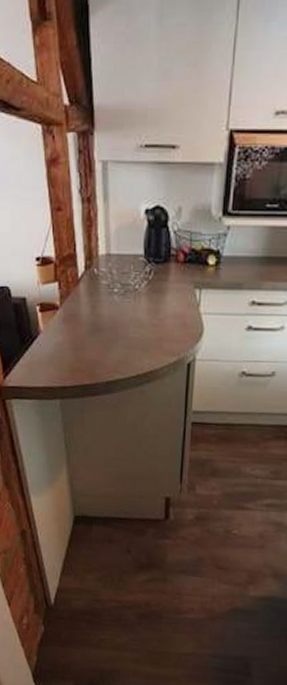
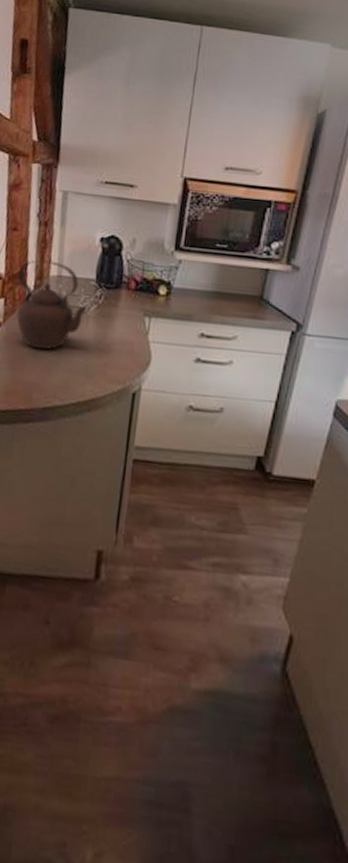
teapot: none [67,239,139,329] -> present [16,259,88,351]

